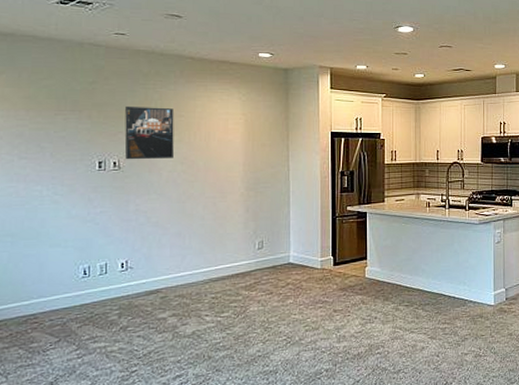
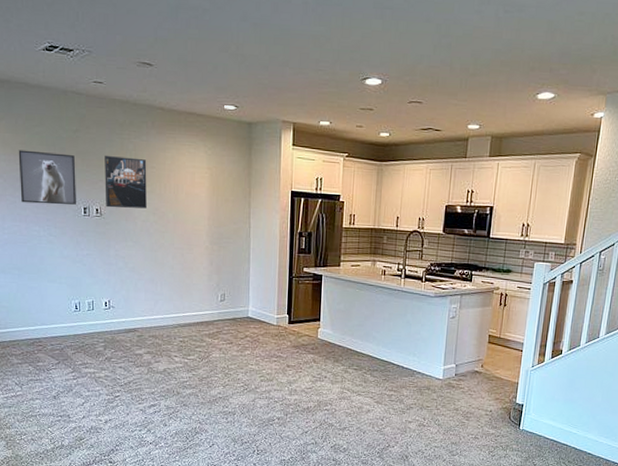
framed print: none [19,104,91,161] -> present [18,150,76,205]

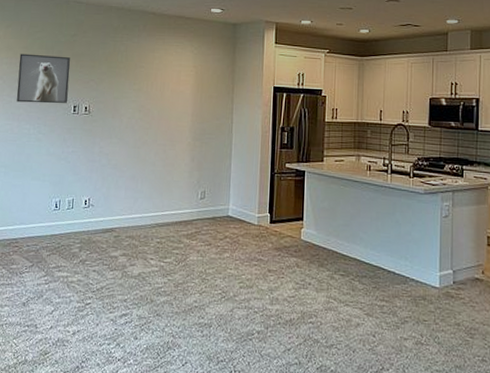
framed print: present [105,155,147,209] -> none [94,56,137,106]

